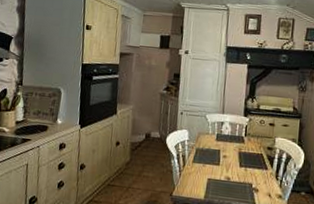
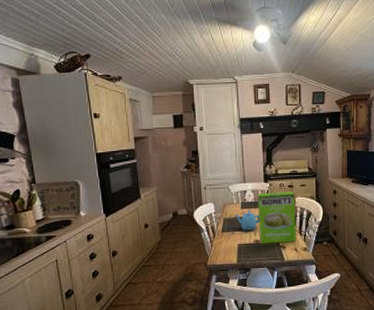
teapot: none [208,143,235,167] -> present [234,210,260,231]
cake mix box: none [231,127,276,186] -> present [257,191,296,244]

